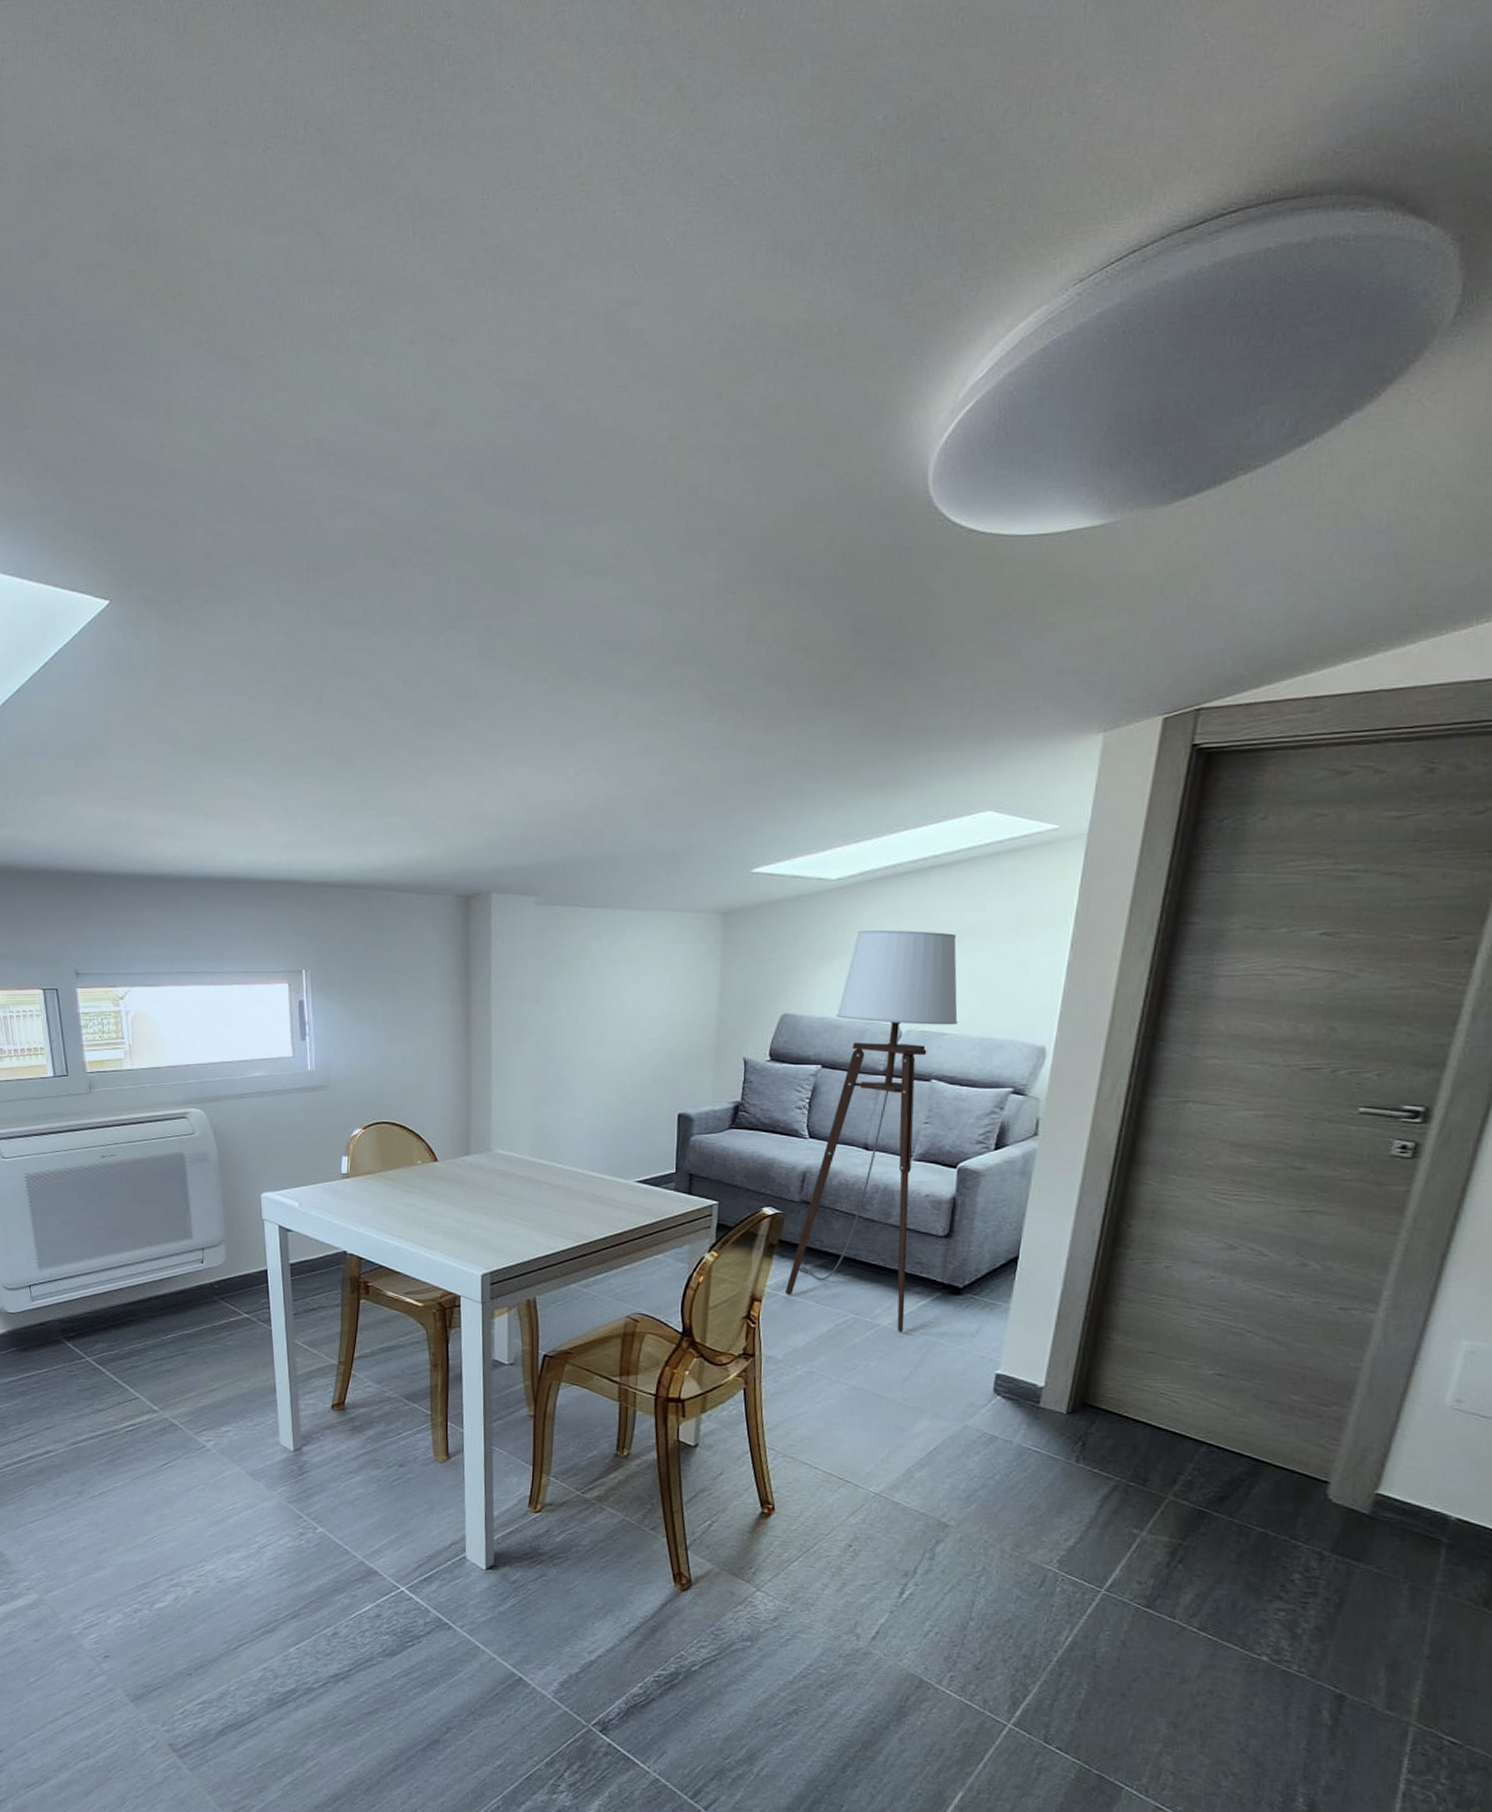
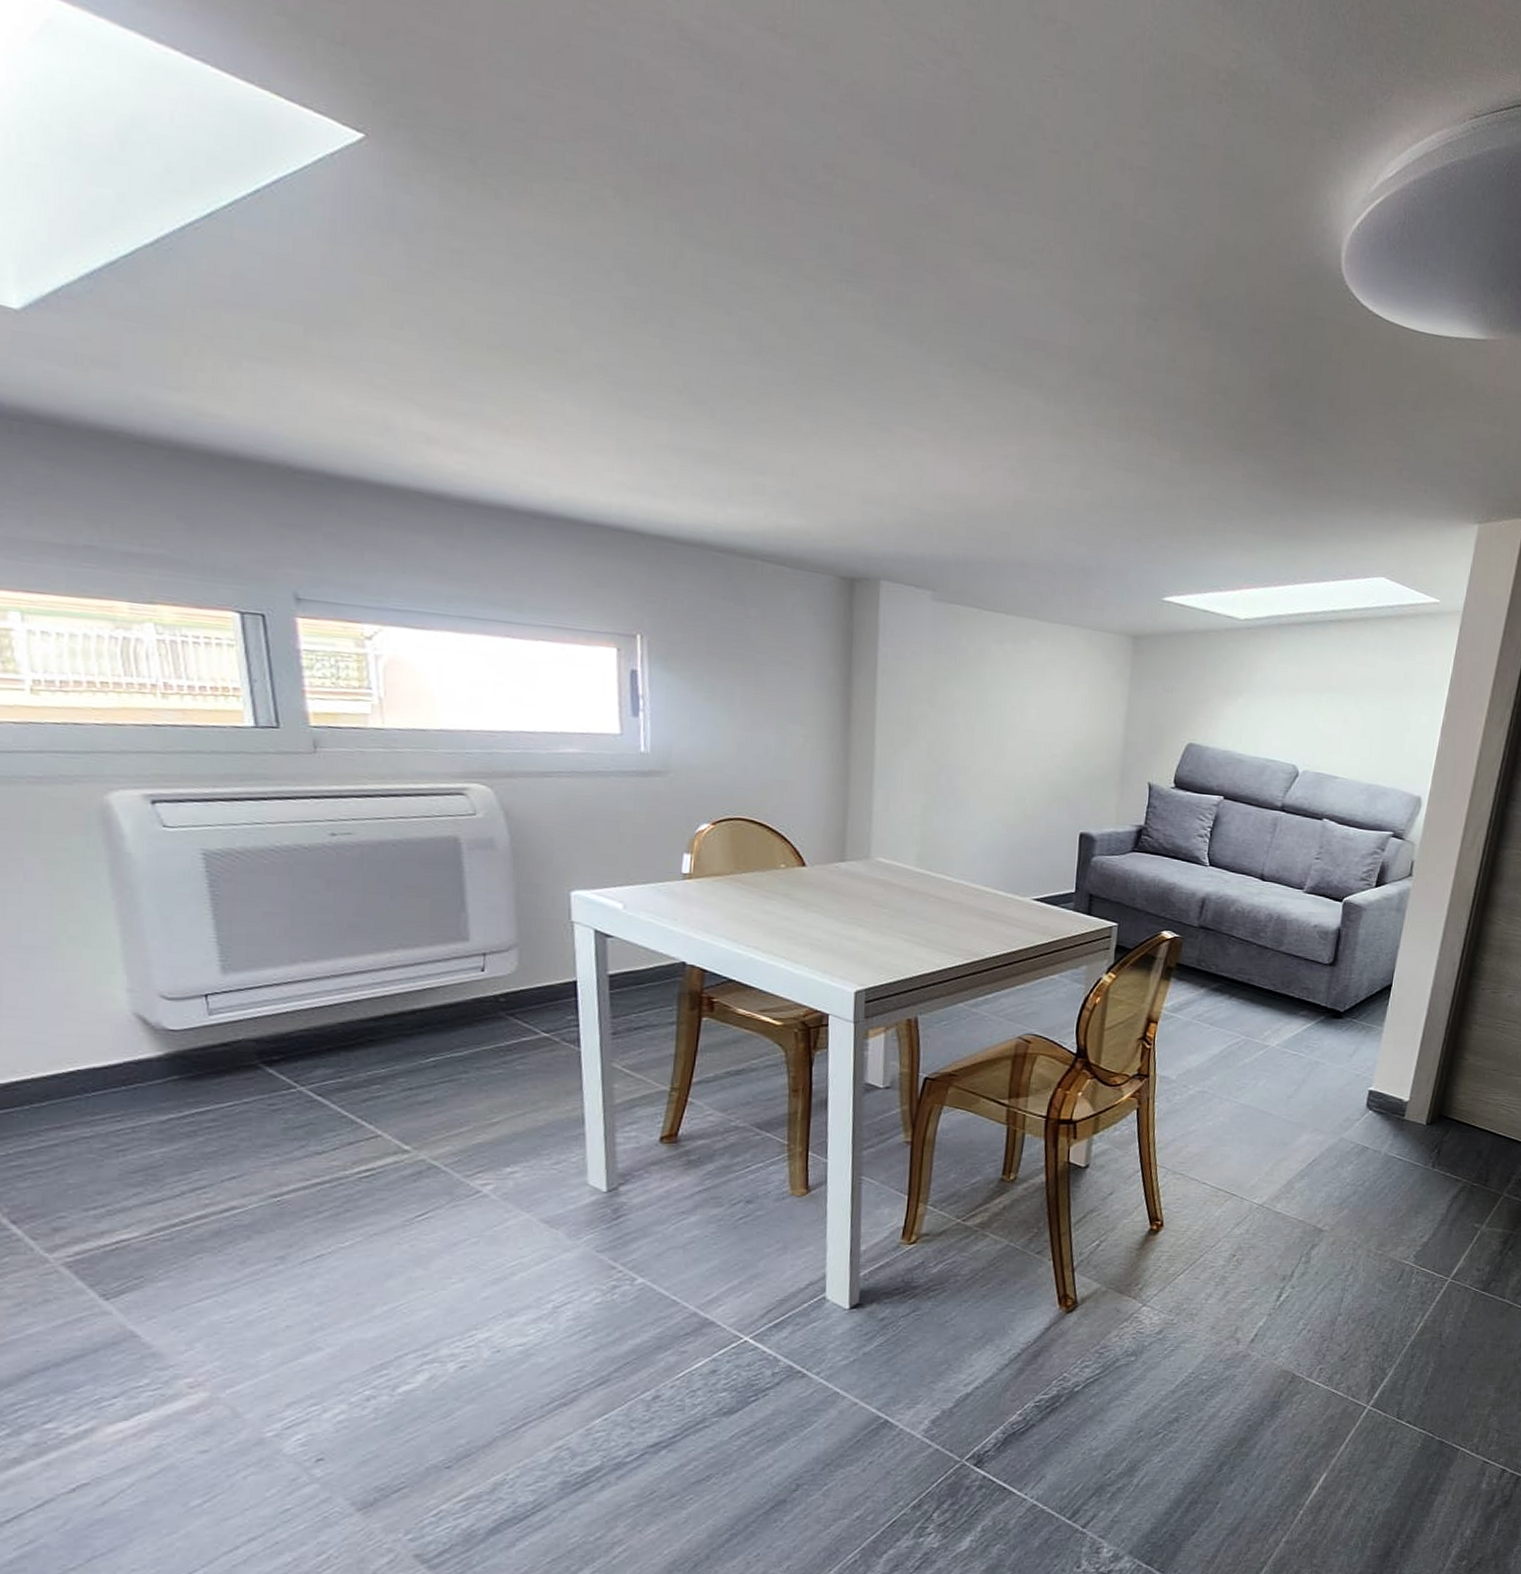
floor lamp: present [786,931,958,1333] -> none [1181,671,1350,1054]

